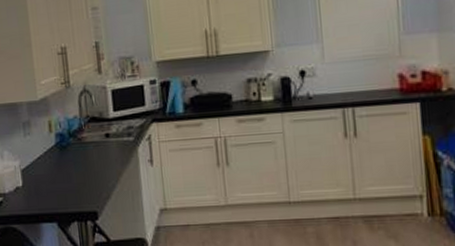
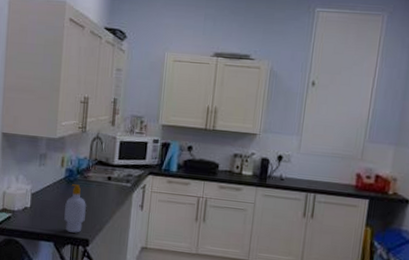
soap bottle: none [61,149,88,207] -> present [64,184,87,233]

